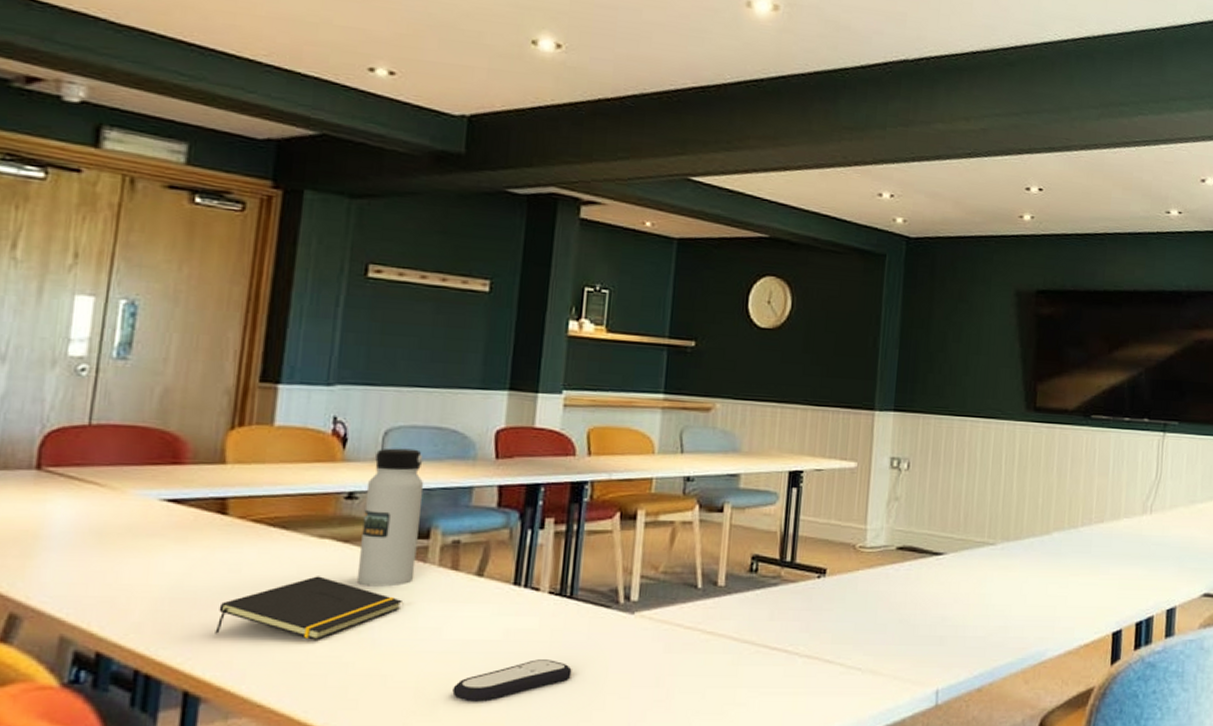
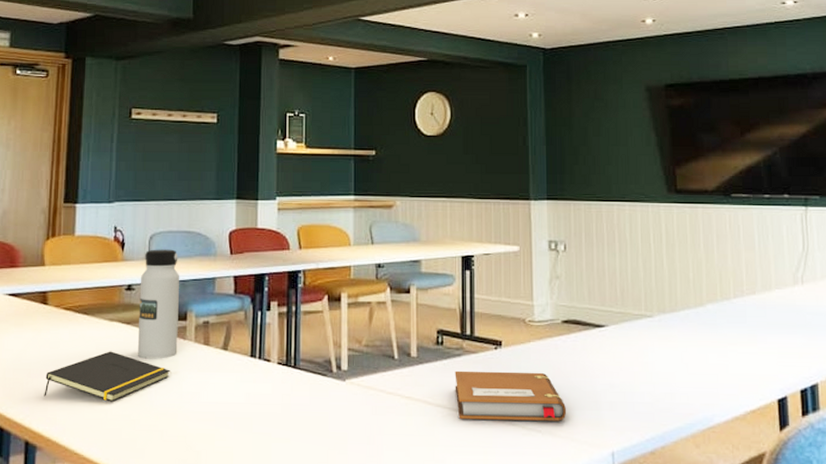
remote control: present [452,659,572,702] -> none [211,419,300,454]
notebook: none [766,602,891,658] -> present [455,370,566,421]

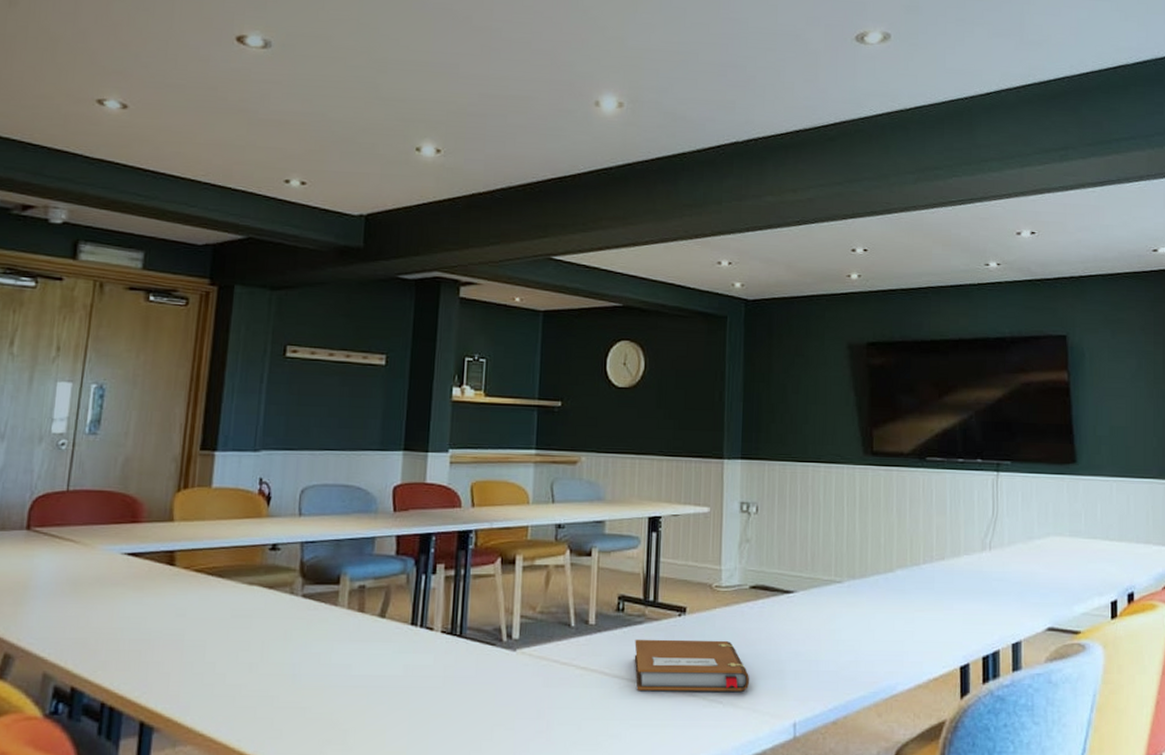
notepad: present [44,351,170,402] -> none [165,619,318,676]
water bottle: present [137,249,180,359] -> none [279,504,335,628]

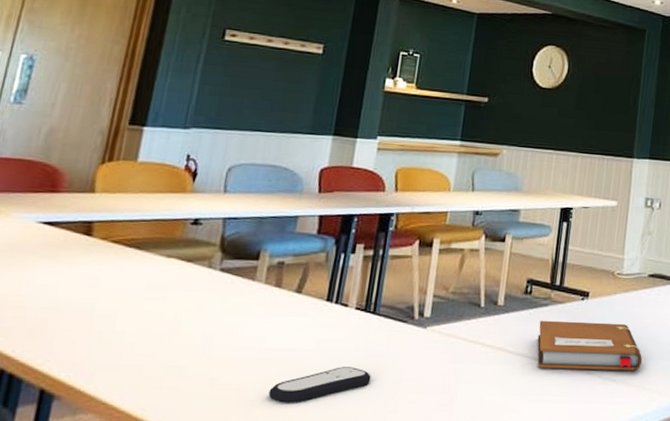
remote control: none [361,693,463,732] -> present [268,367,371,403]

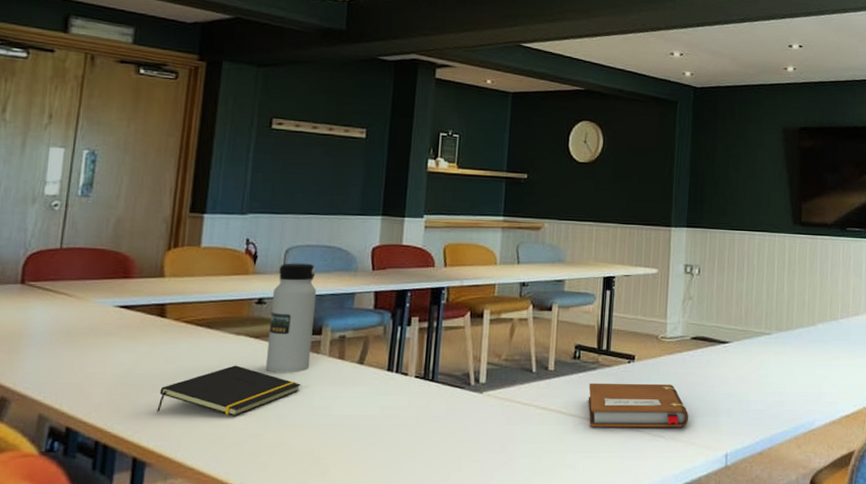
notepad: none [72,290,232,346] -> present [157,365,301,416]
water bottle: none [195,182,259,301] -> present [265,263,317,373]
remote control: present [268,367,371,403] -> none [340,431,434,465]

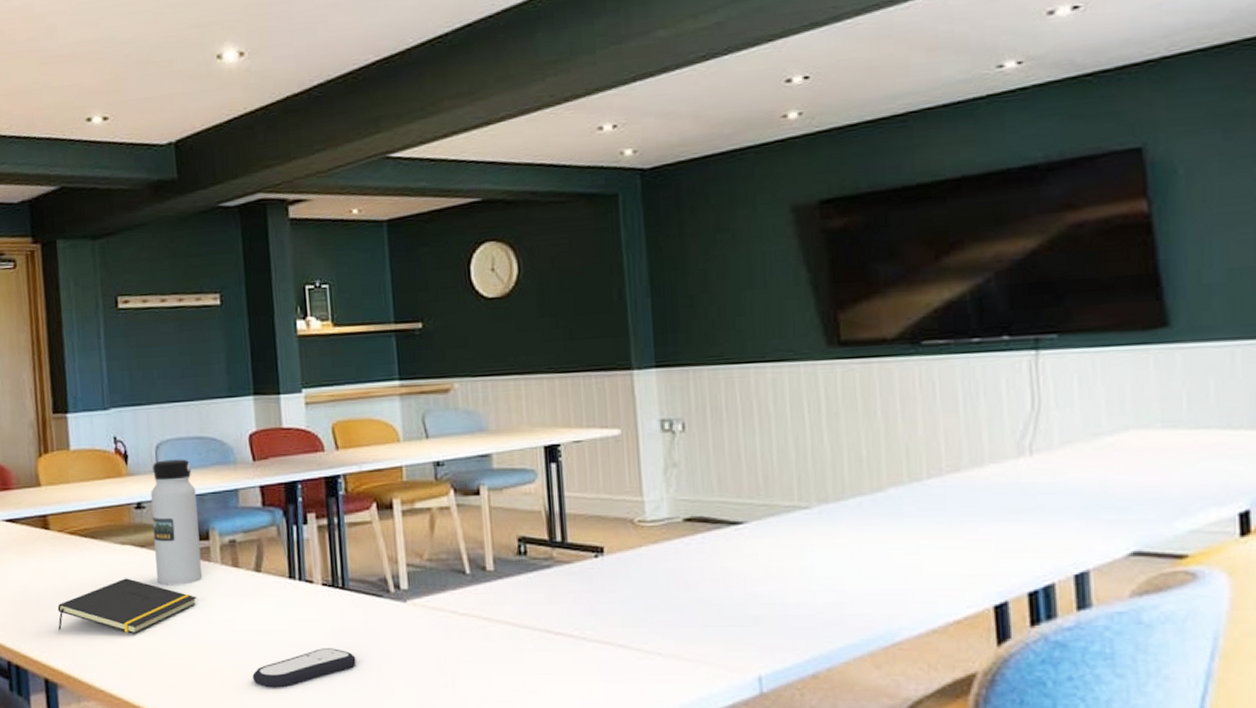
remote control: none [340,431,434,465] -> present [252,648,356,688]
notebook: present [588,382,688,427] -> none [544,583,694,642]

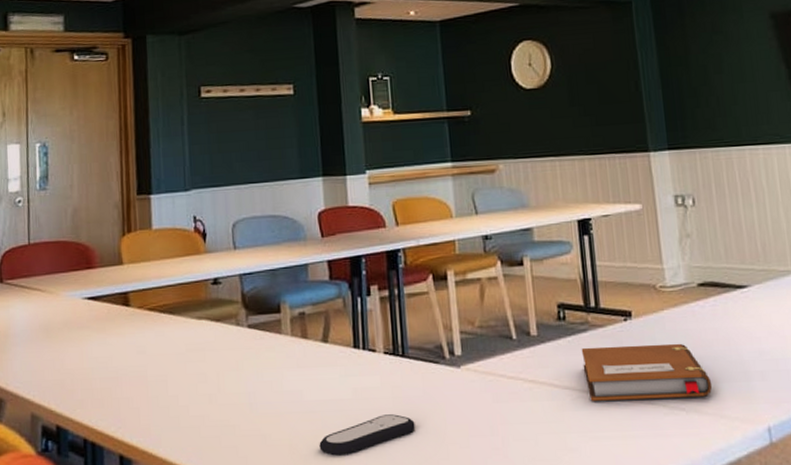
notepad: present [57,578,197,634] -> none [135,352,268,407]
water bottle: present [150,459,203,585] -> none [226,236,274,358]
notebook: none [544,583,694,642] -> present [581,343,712,401]

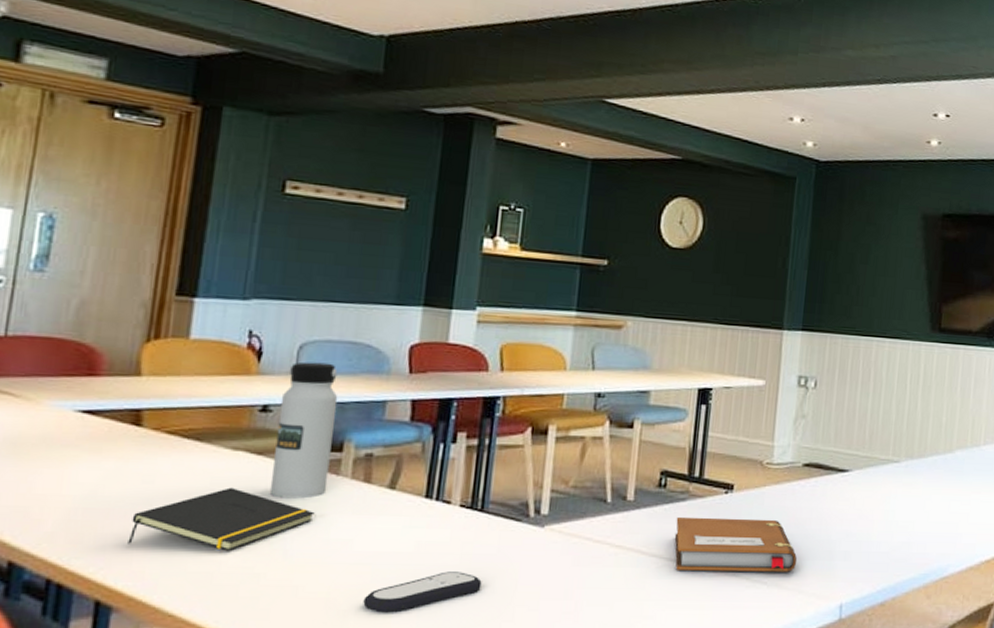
notepad: none [135,352,268,407] -> present [128,487,315,551]
water bottle: none [226,236,274,358] -> present [269,361,338,499]

